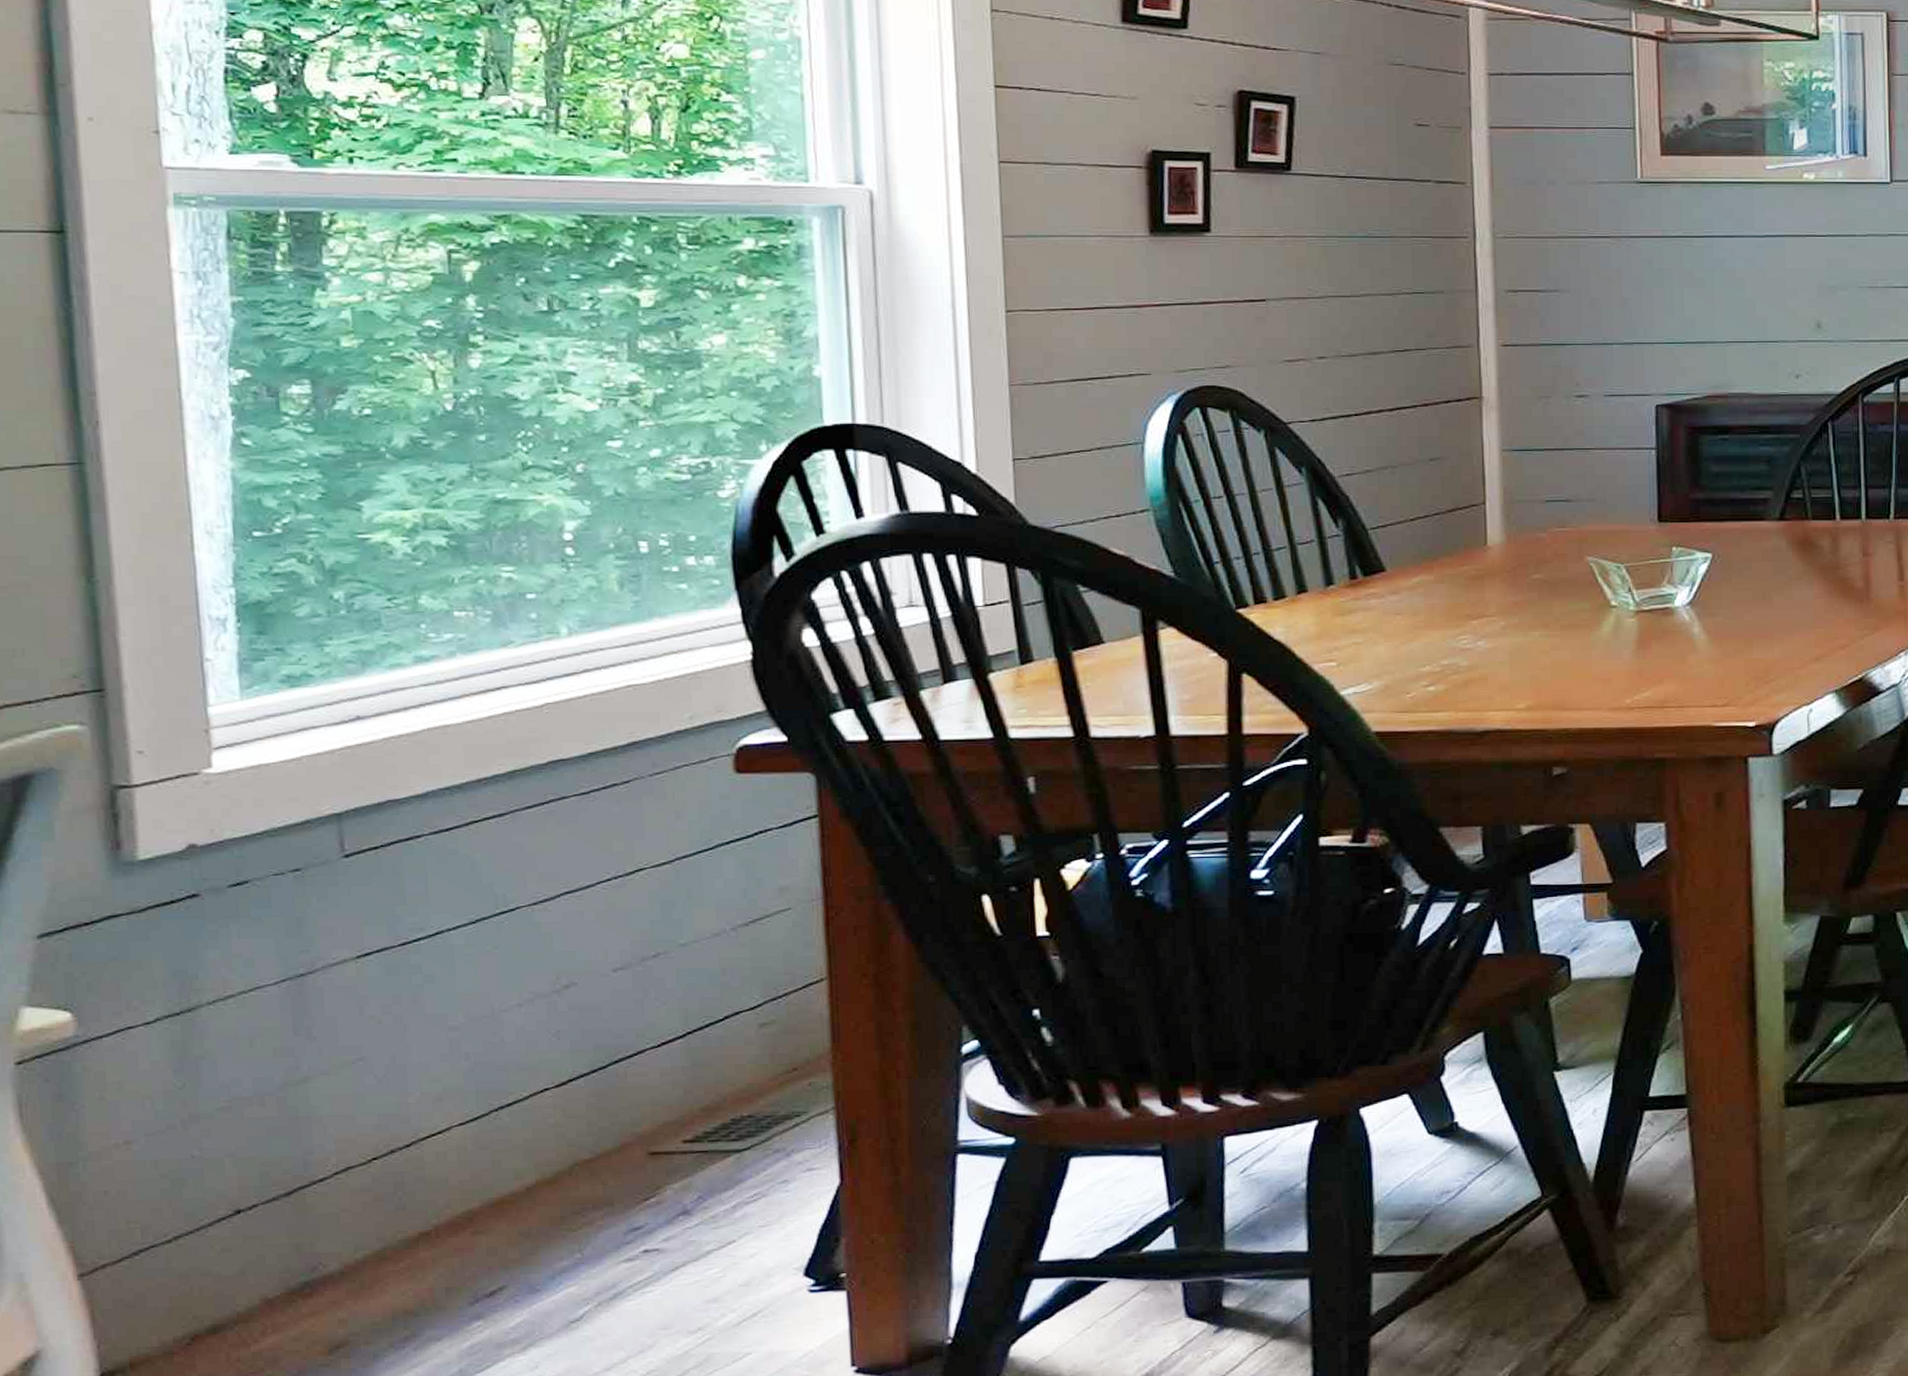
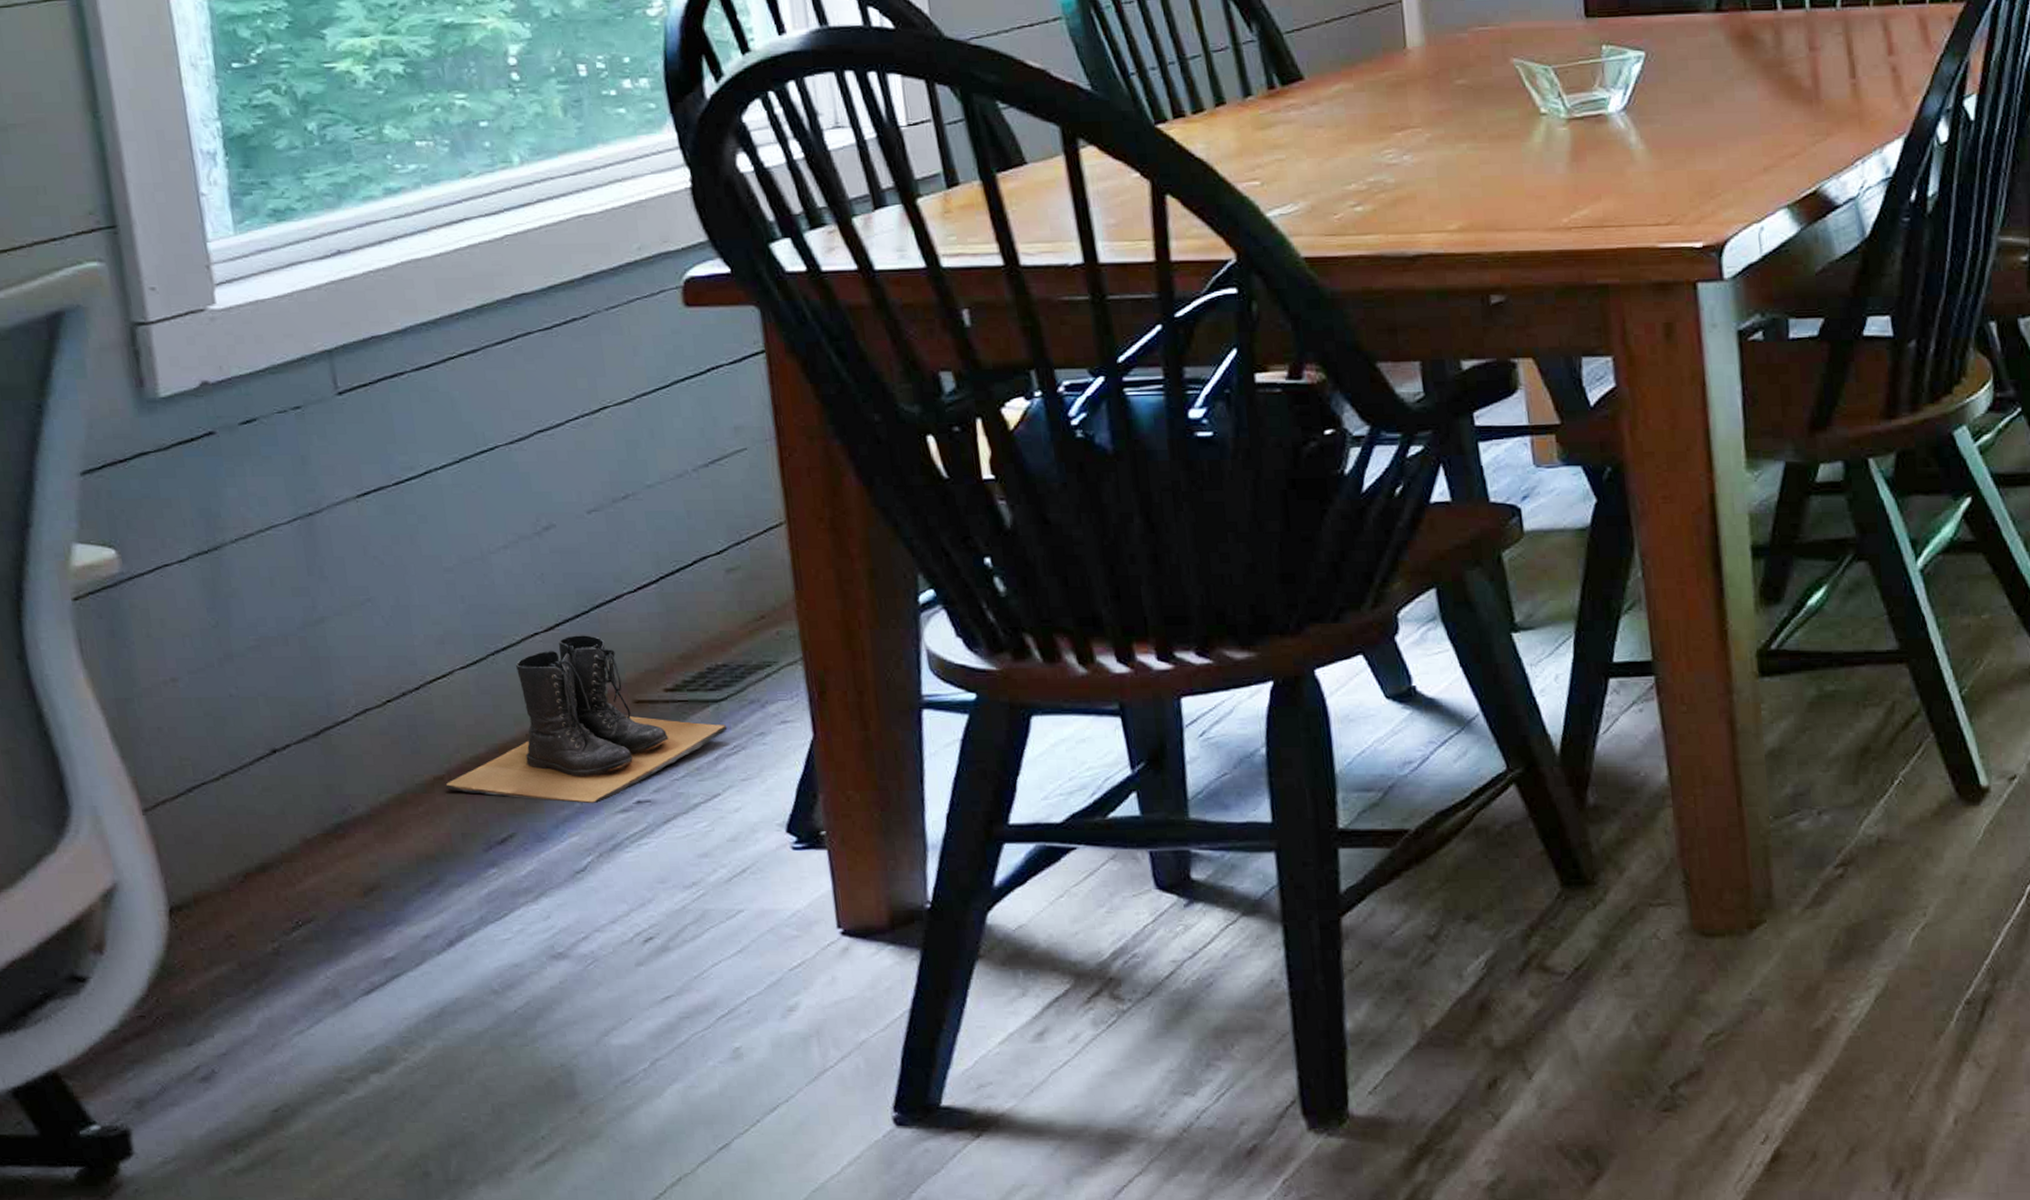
boots: none [432,1089,748,1255] -> present [445,634,728,804]

